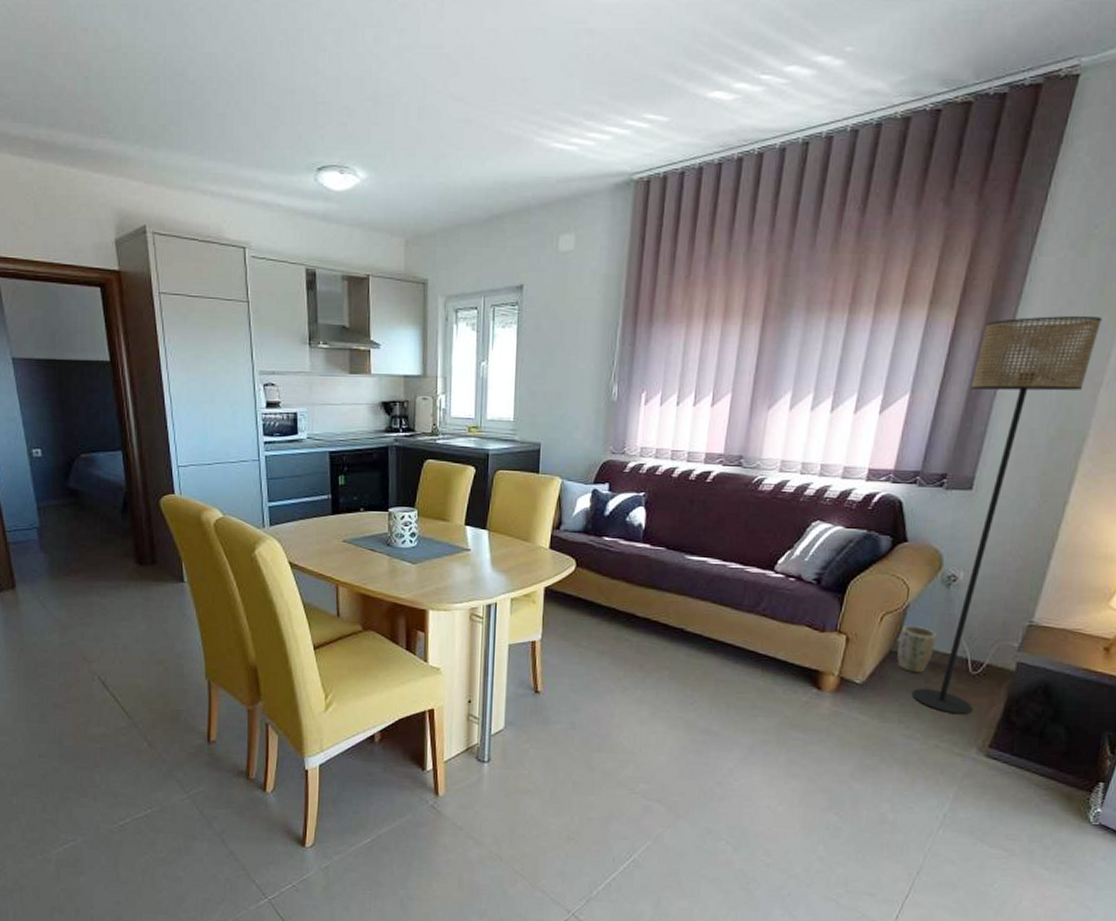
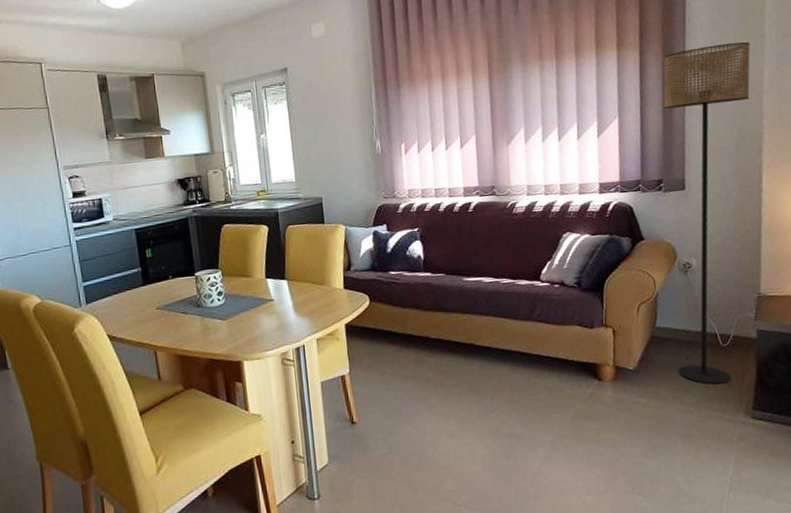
plant pot: present [897,626,937,673] -> none [656,311,687,353]

